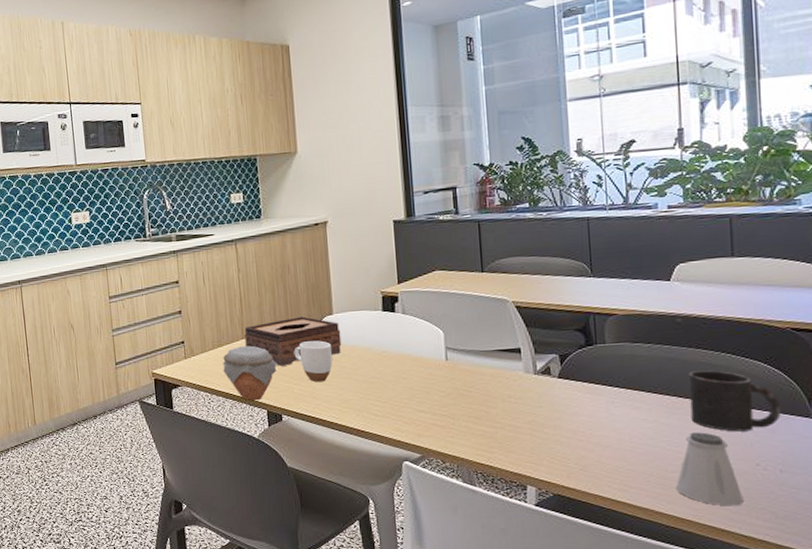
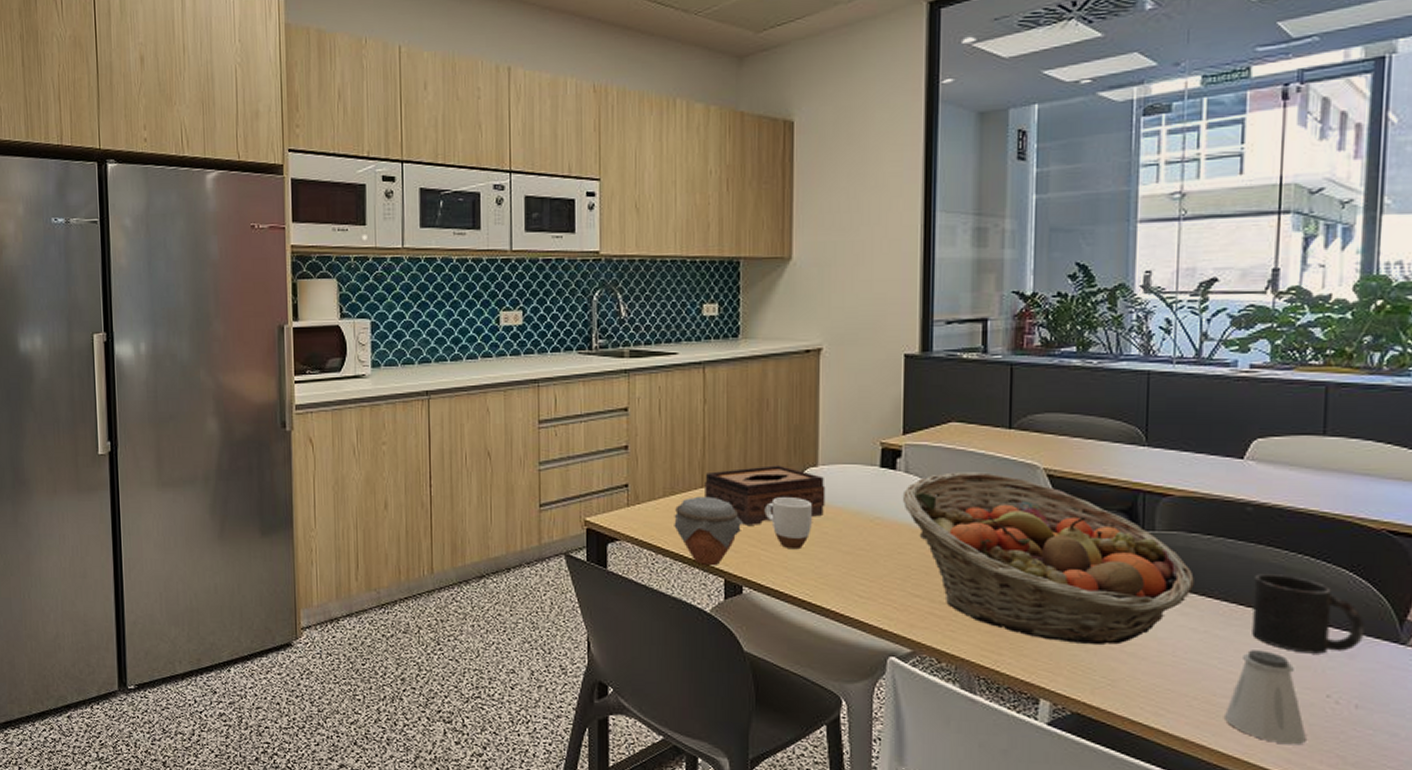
fruit basket: none [402,308,641,439] -> present [902,472,1194,645]

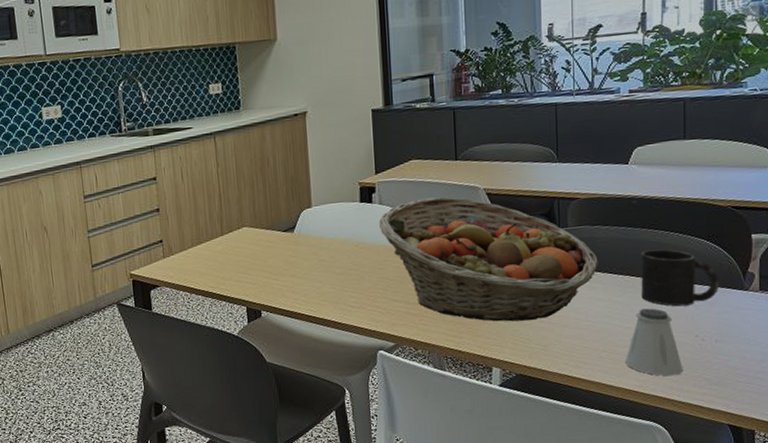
jar: present [674,496,743,566] -> none [201,242,257,299]
tissue box: present [705,465,826,525] -> none [224,210,320,262]
mug: present [764,497,812,550] -> none [273,234,311,277]

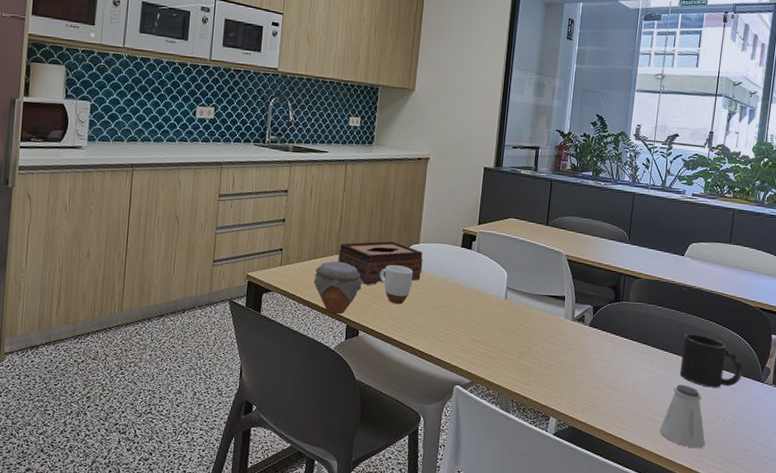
jar: none [201,242,257,299] -> present [313,261,363,315]
tissue box: none [224,210,320,262] -> present [338,241,423,285]
mug: none [273,234,311,277] -> present [379,265,413,305]
fruit basket: present [378,196,598,322] -> none [473,253,650,379]

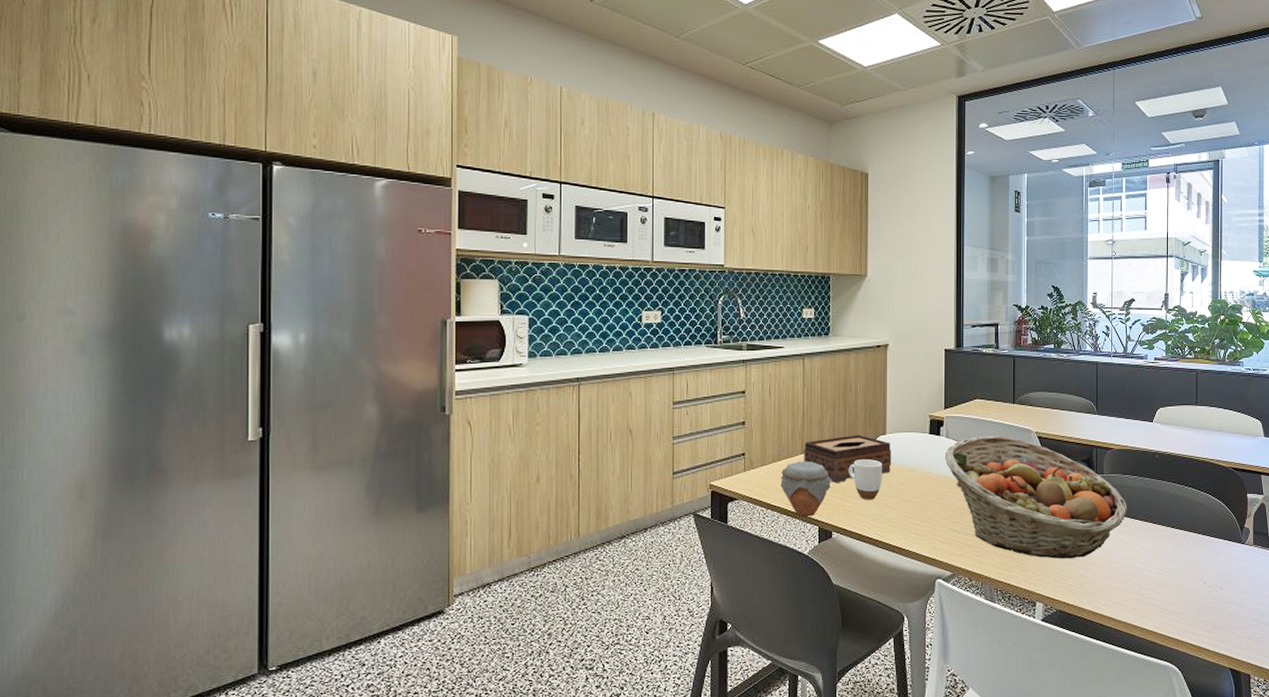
fruit basket: none [473,253,650,379] -> present [944,436,1127,559]
saltshaker: present [660,384,705,449] -> none [1148,554,1194,620]
mug: present [680,334,743,388] -> none [1161,501,1223,555]

